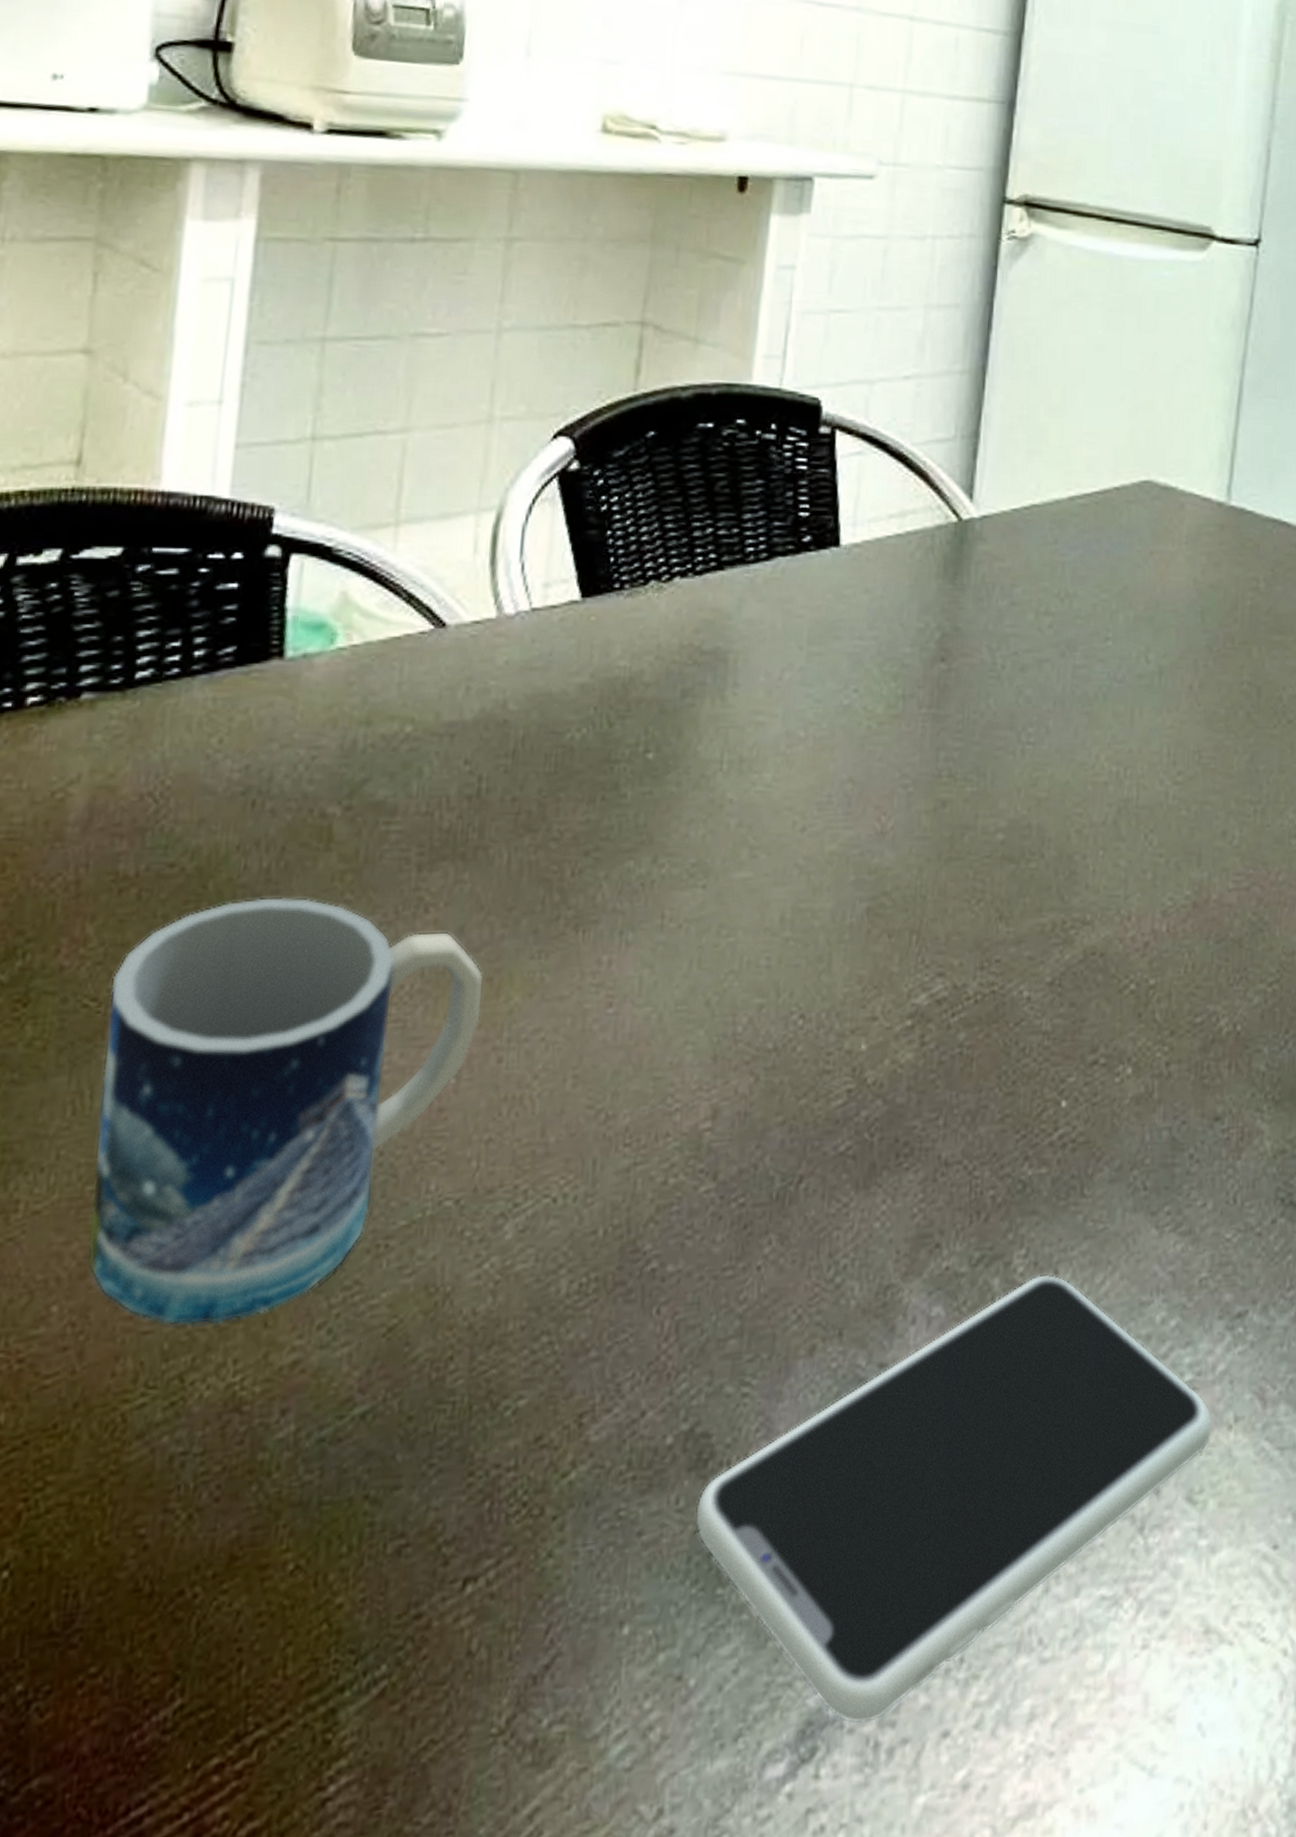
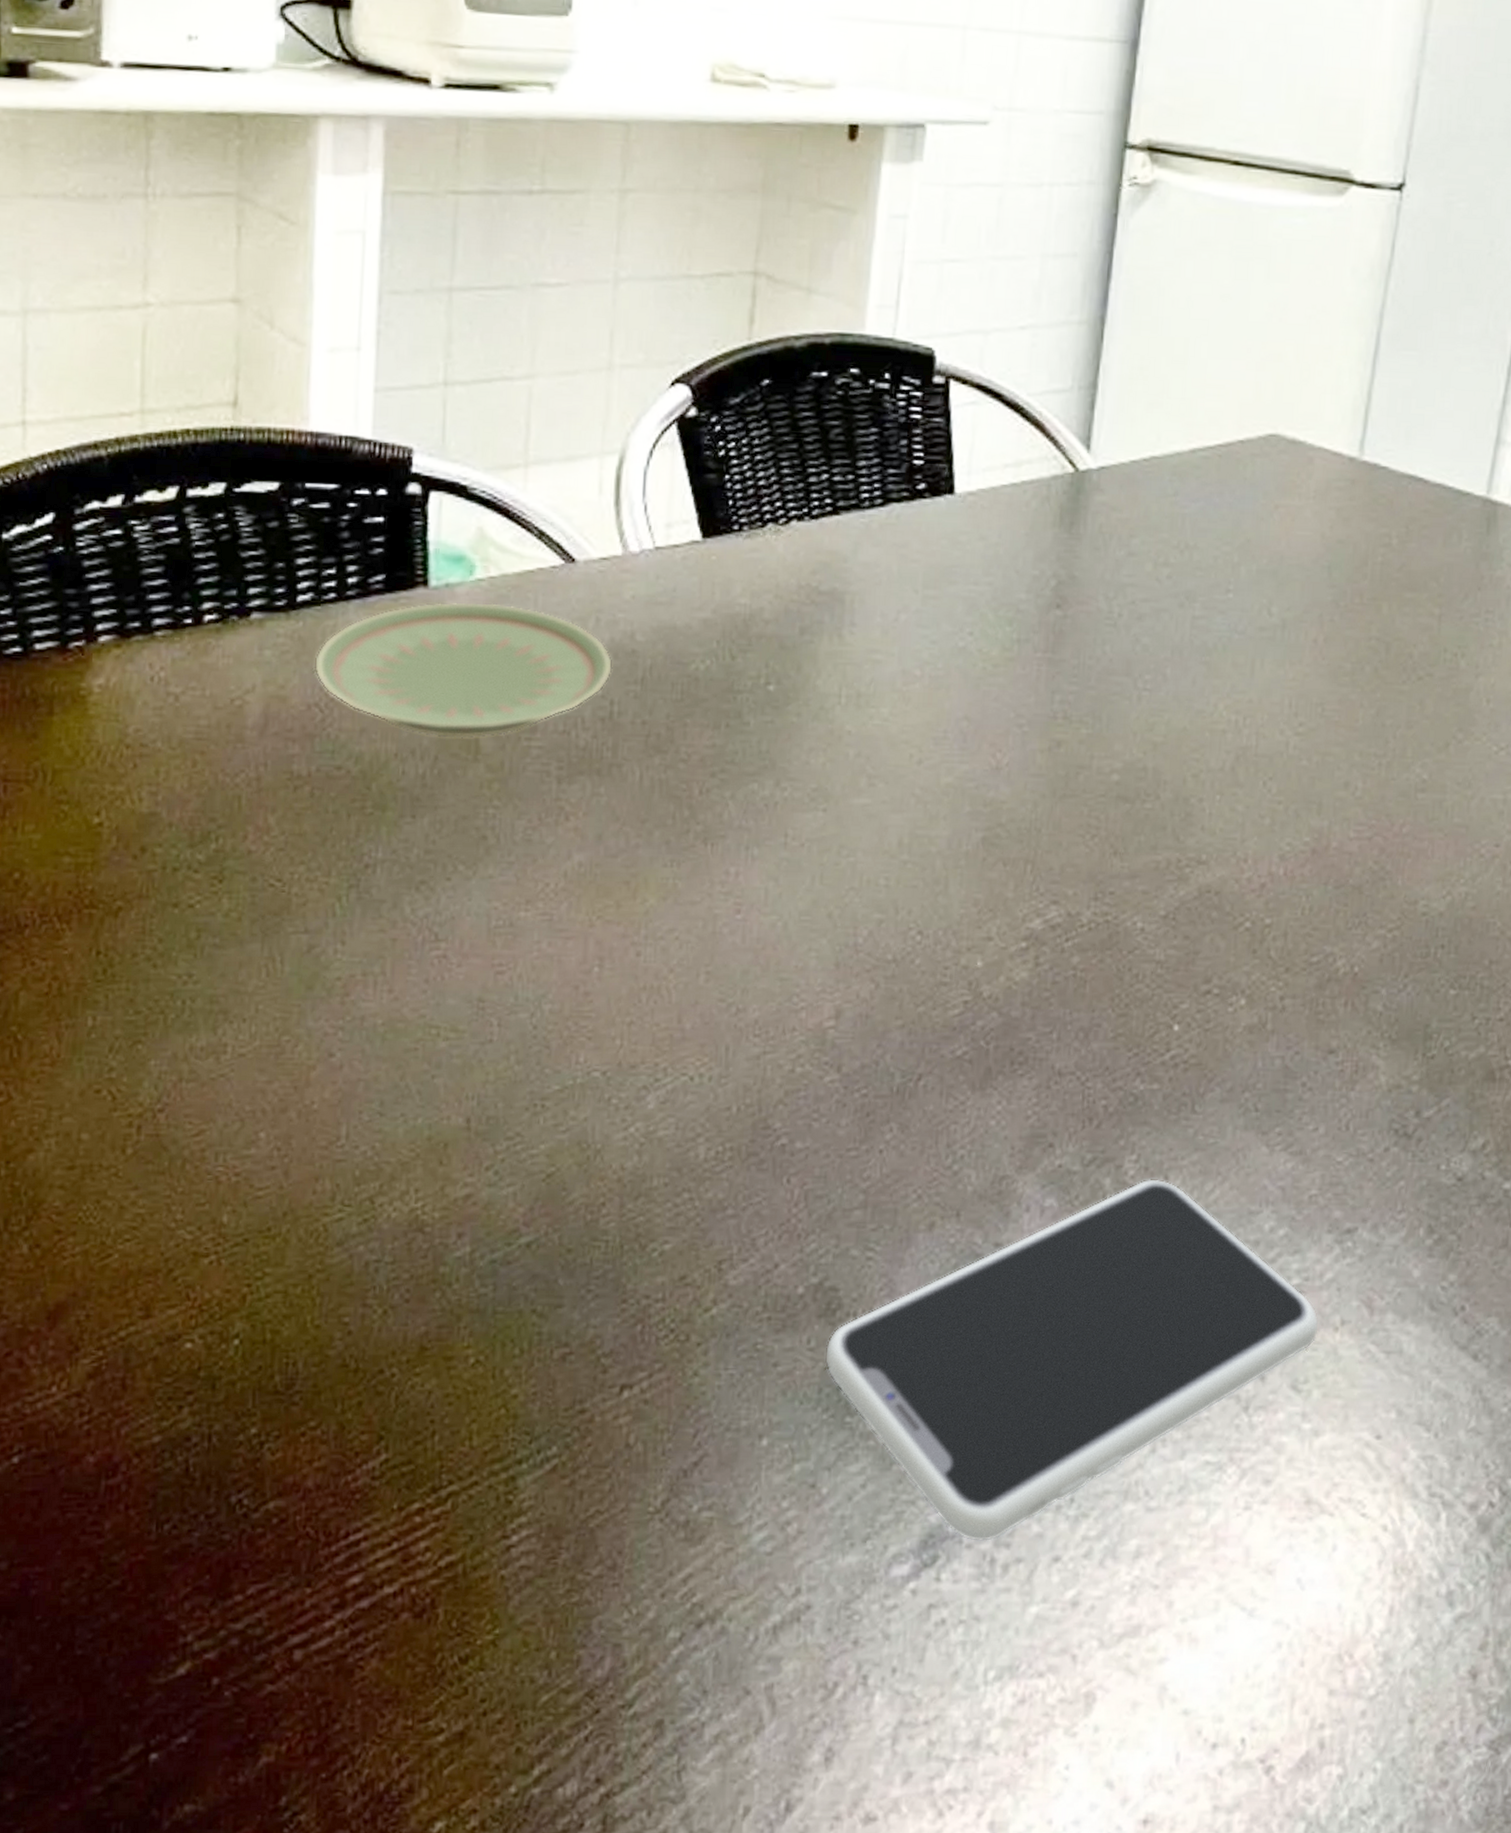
mug: present [86,896,484,1326] -> none [285,799,622,1159]
plate: none [150,672,483,826] -> present [315,601,613,739]

